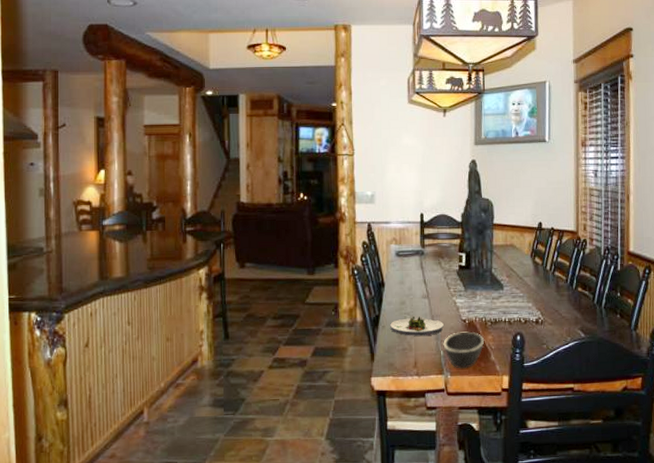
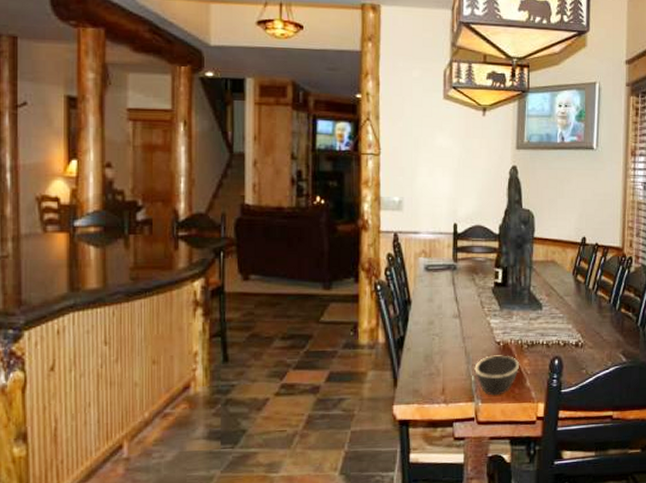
salad plate: present [390,316,445,336] -> none [416,338,477,360]

